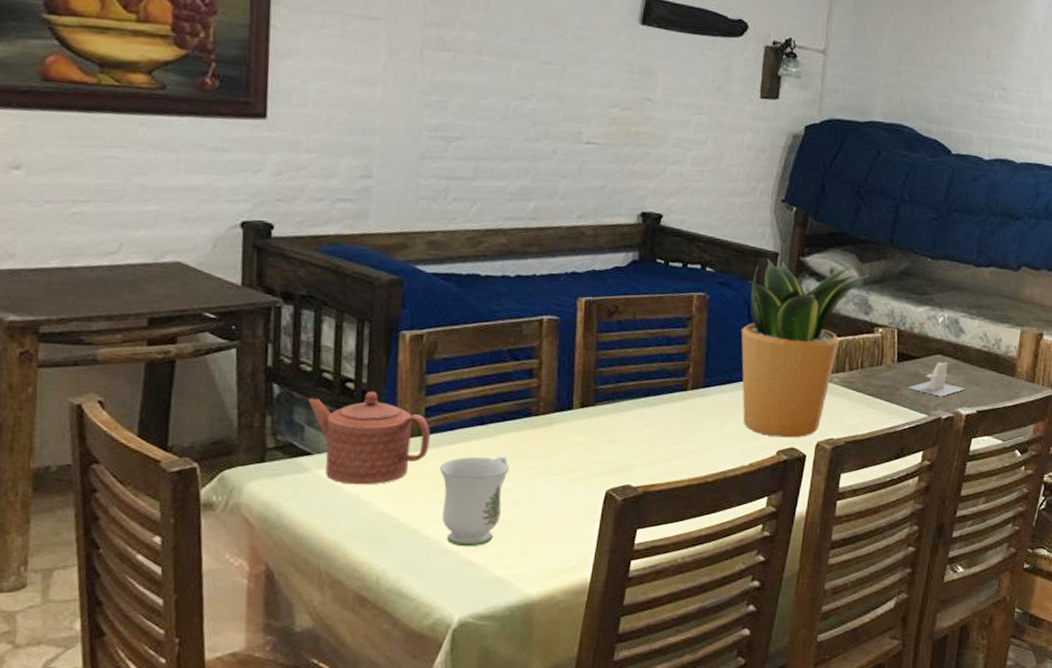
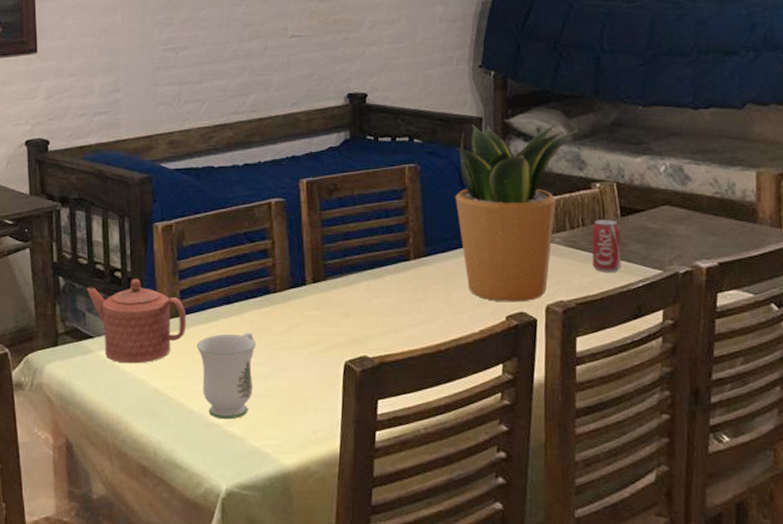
beverage can: none [865,363,896,414] -> present [591,219,622,272]
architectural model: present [908,362,966,397] -> none [636,213,702,250]

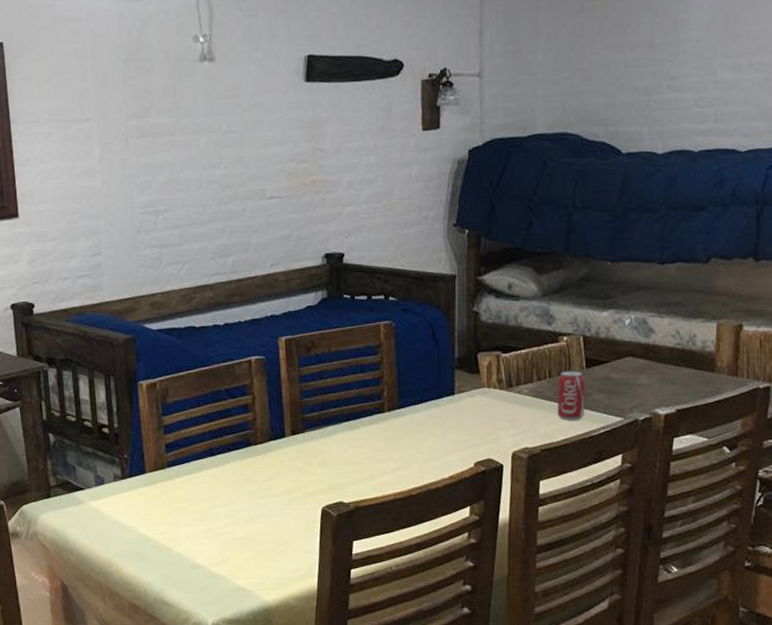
teapot: present [86,278,186,364] -> none [75,433,172,513]
mug: present [196,332,256,420] -> none [182,482,238,561]
potted plant: present [455,123,579,302] -> none [428,279,549,450]

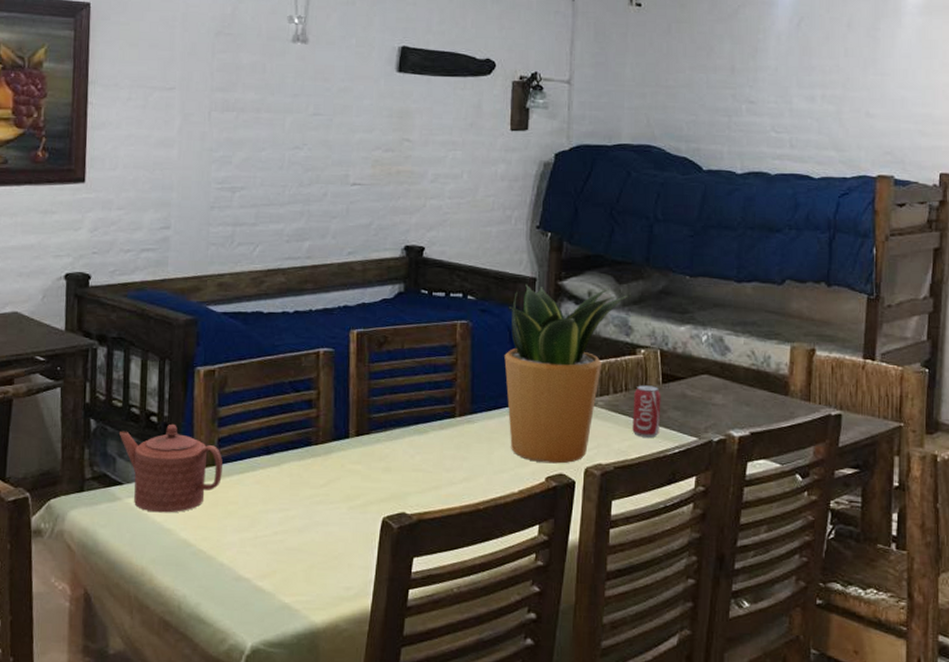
teapot: none [75,433,172,513] -> present [118,423,223,513]
potted plant: none [428,279,549,450] -> present [504,284,628,464]

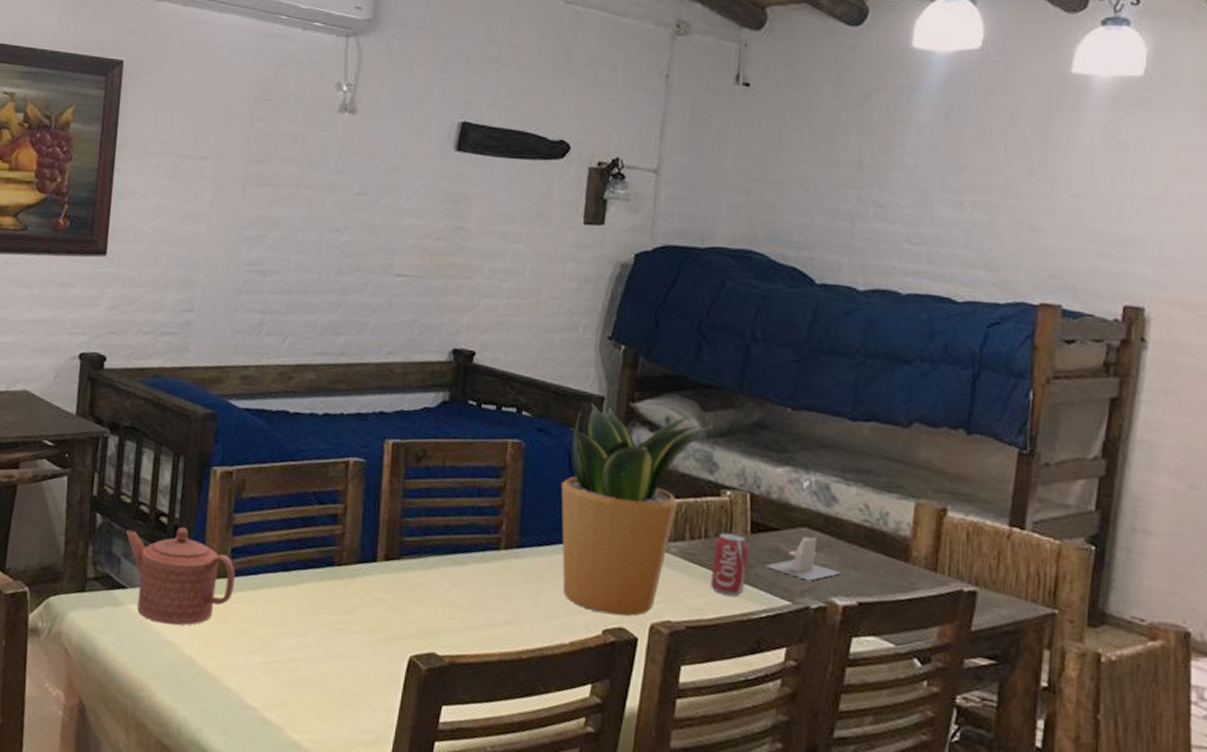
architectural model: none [675,382,736,419] -> present [765,536,842,581]

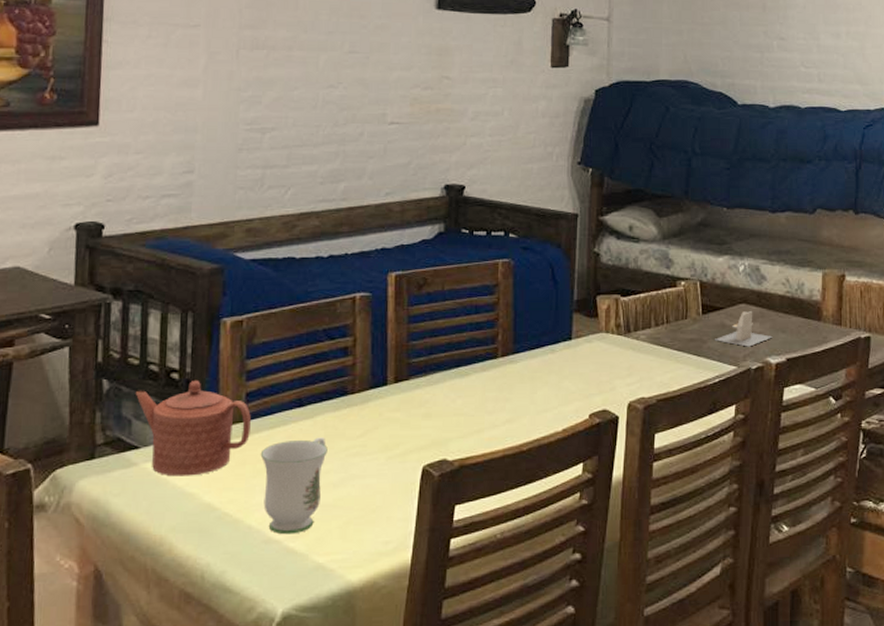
mug: none [242,604,310,705] -> present [260,437,328,535]
potted plant: present [561,403,715,616] -> none [547,220,668,400]
beverage can: present [710,533,749,597] -> none [674,317,701,368]

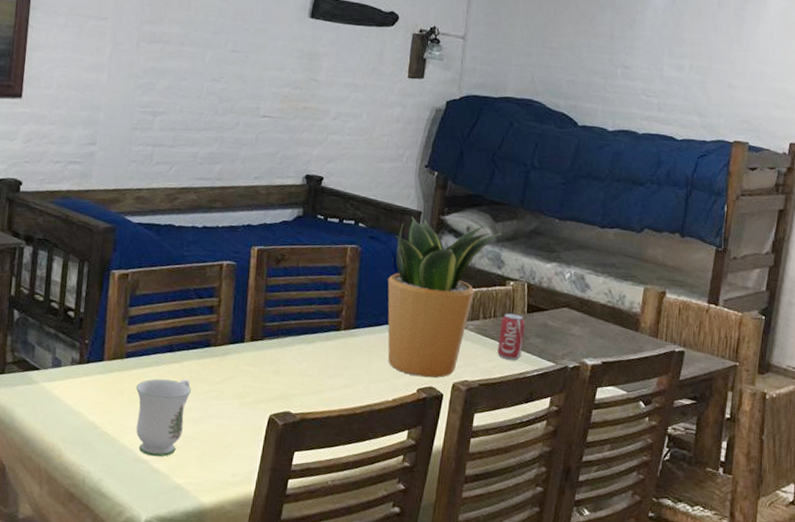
teapot: present [135,380,251,477] -> none [39,319,130,398]
potted plant: none [547,220,668,400] -> present [387,216,503,378]
beverage can: none [674,317,701,368] -> present [497,313,526,360]
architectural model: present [715,311,773,347] -> none [537,315,591,347]

